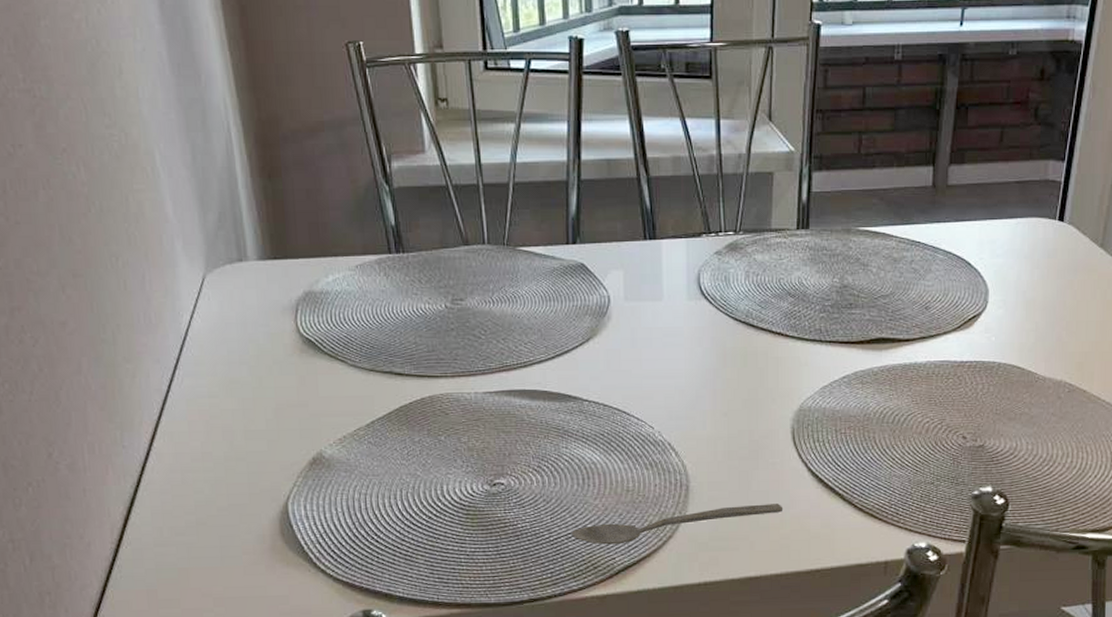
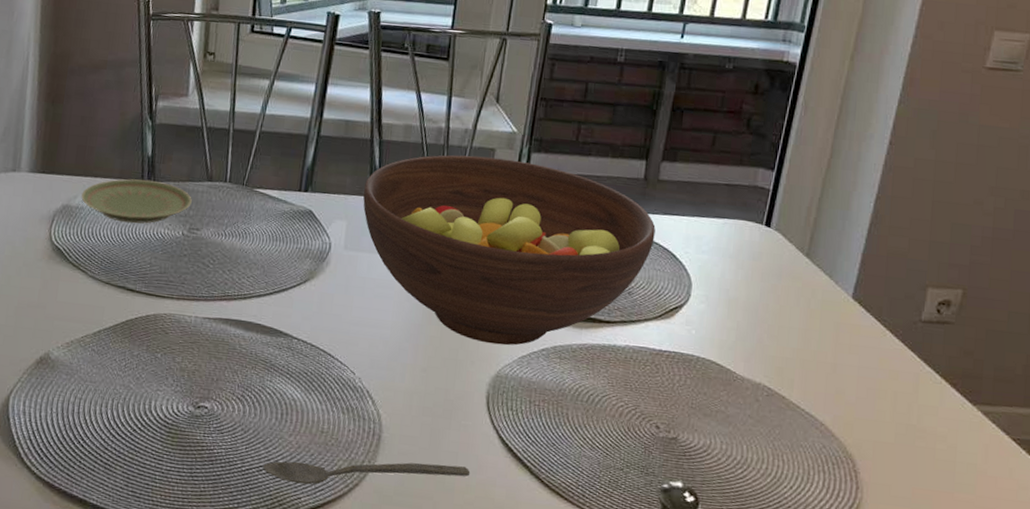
plate: none [324,252,450,303] -> present [81,178,192,224]
fruit bowl: none [636,182,948,379] -> present [363,155,656,345]

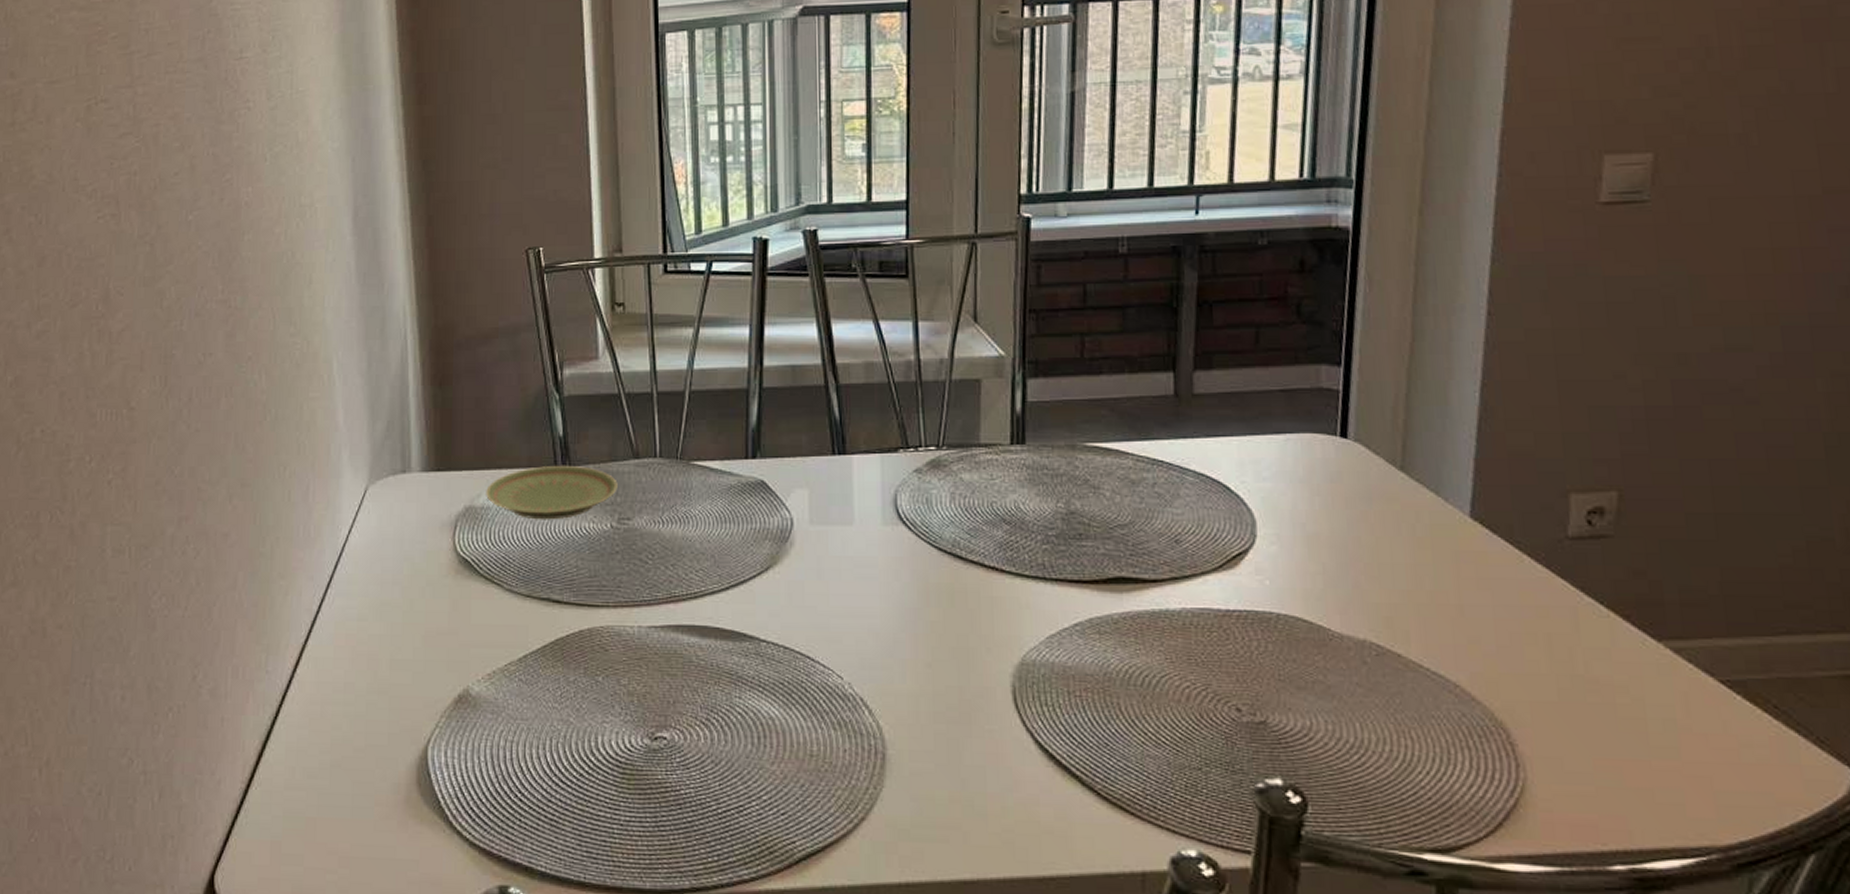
spoon: present [263,461,471,485] -> none [744,783,1005,824]
fruit bowl: present [363,155,656,345] -> none [824,390,1199,624]

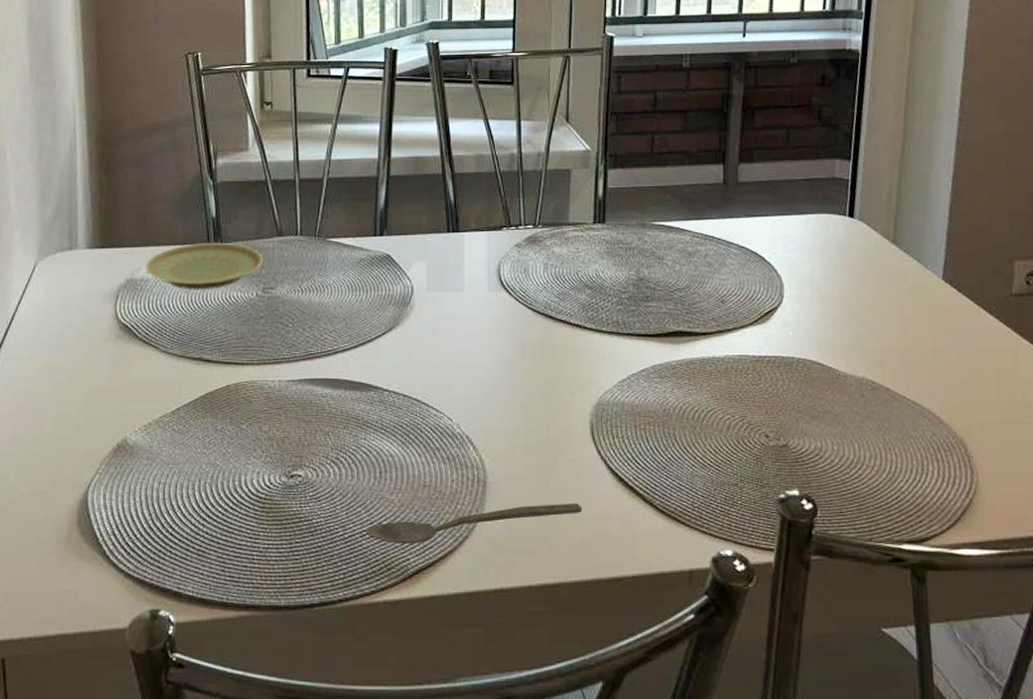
spoon: none [744,783,1005,824] -> present [366,503,583,544]

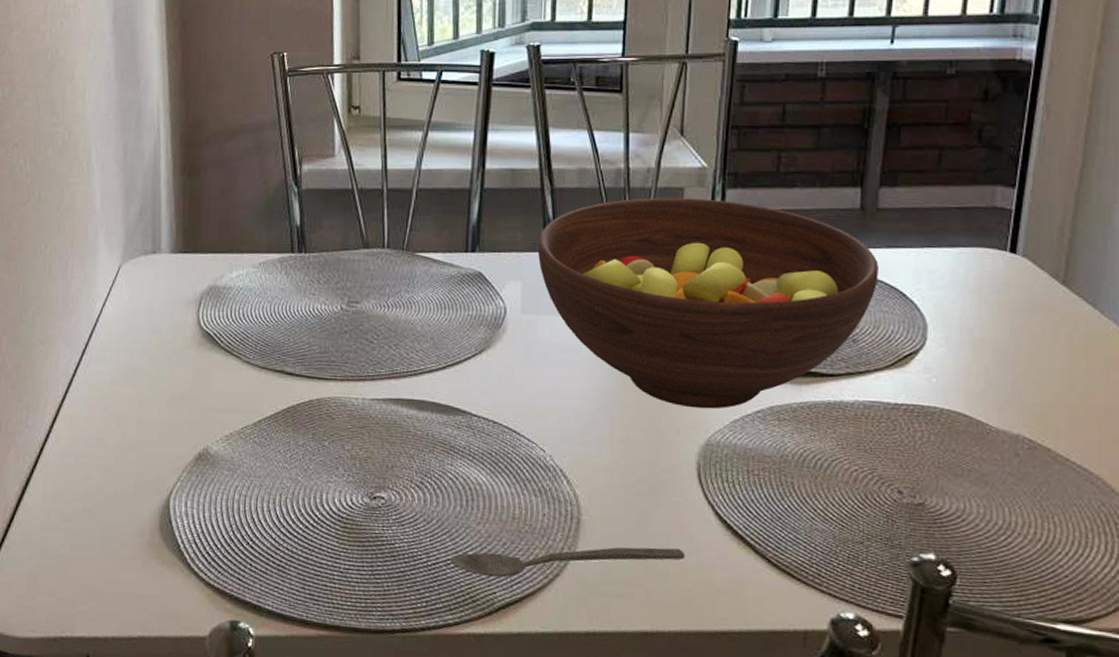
plate: present [145,242,263,290] -> none [228,251,348,301]
fruit bowl: none [440,179,741,371] -> present [537,197,879,409]

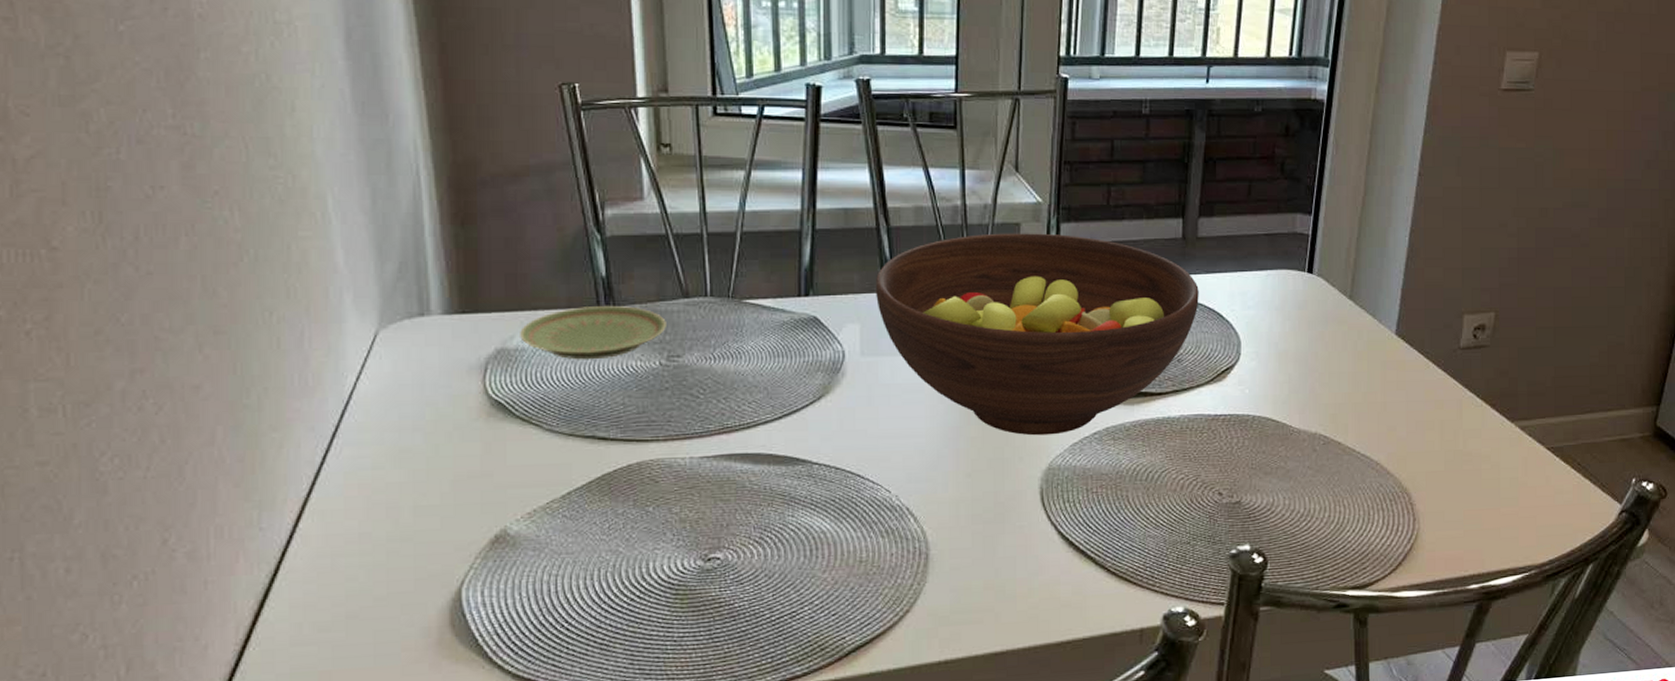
plate: none [228,251,348,301] -> present [520,305,666,360]
spoon: present [451,547,686,578] -> none [796,570,1032,623]

